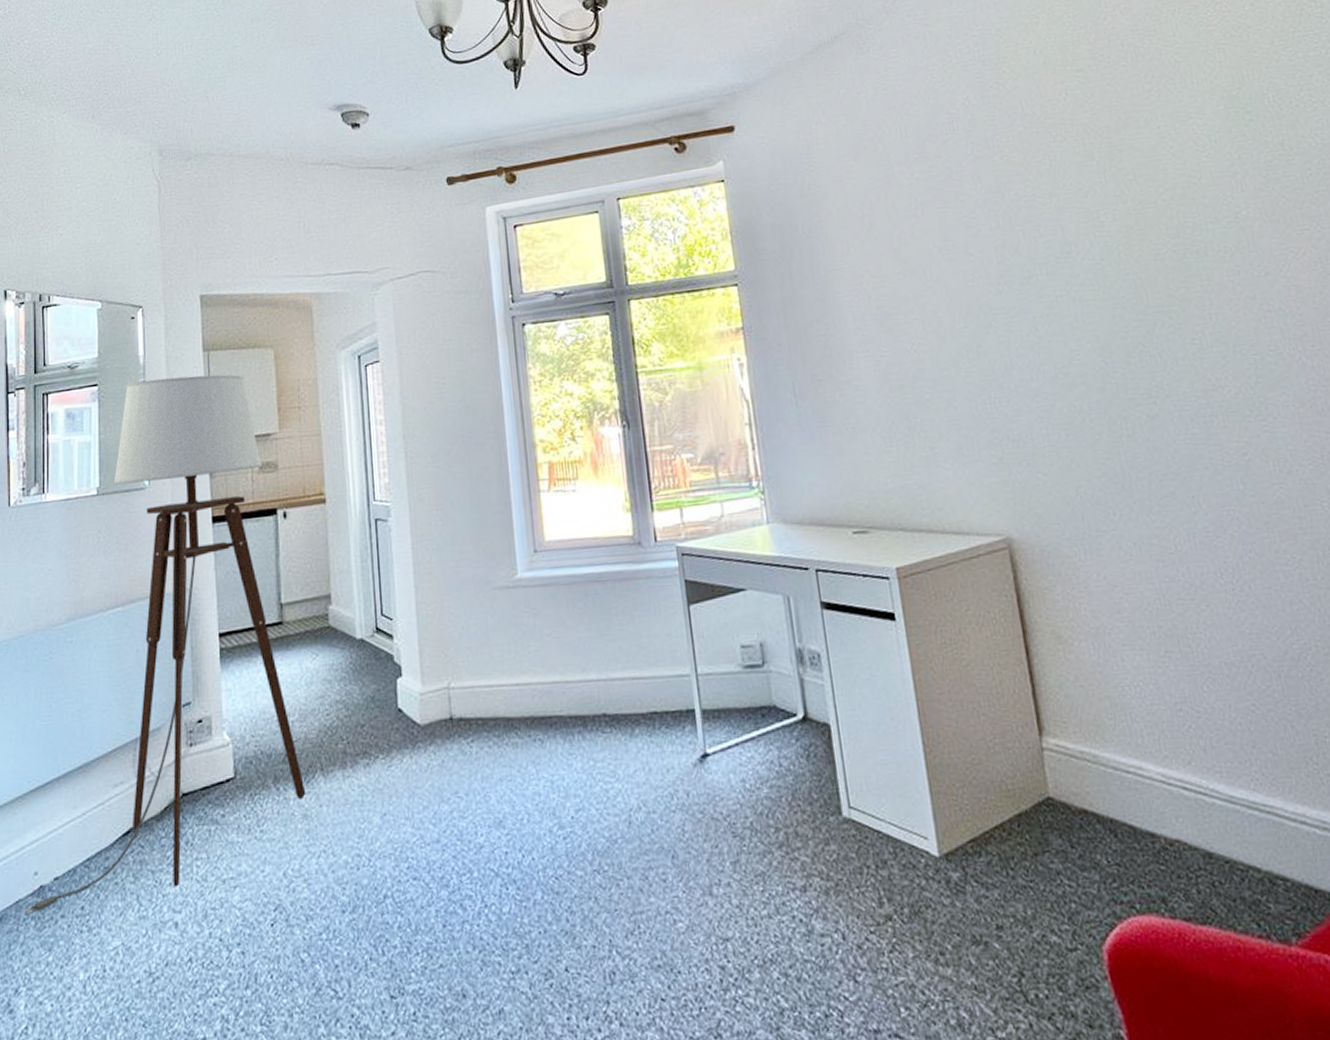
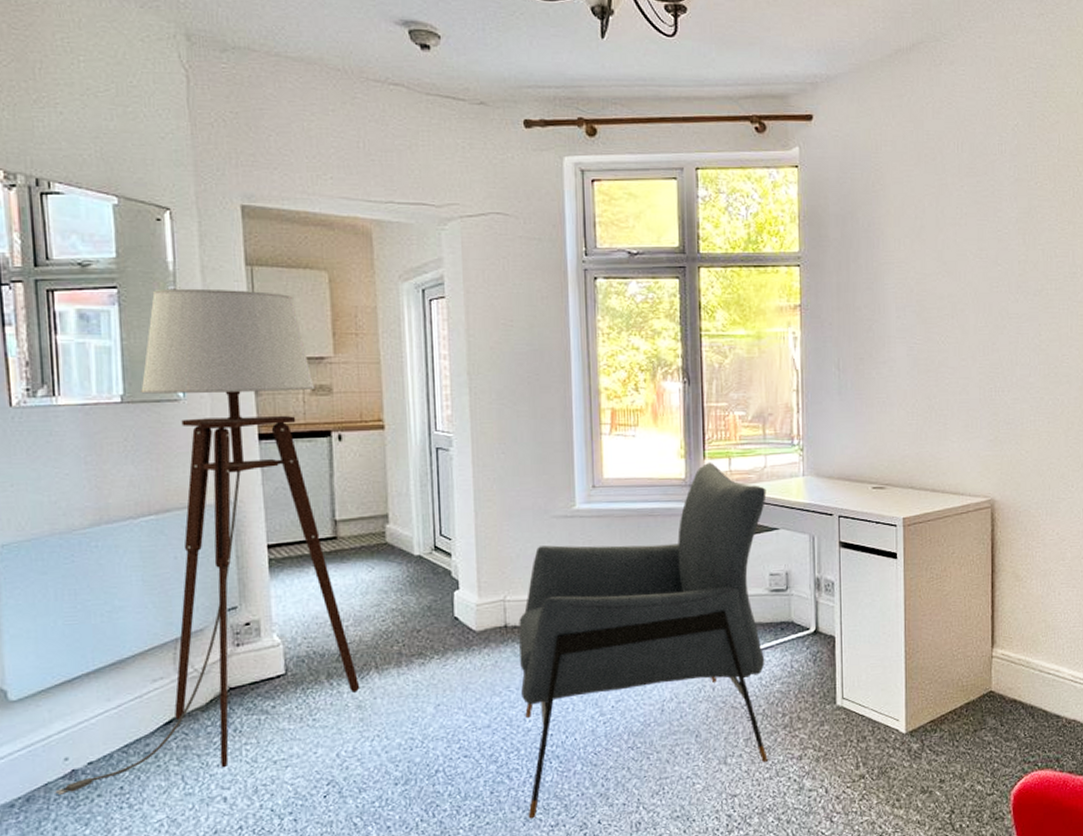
chair: none [464,514,763,962] -> present [519,462,768,819]

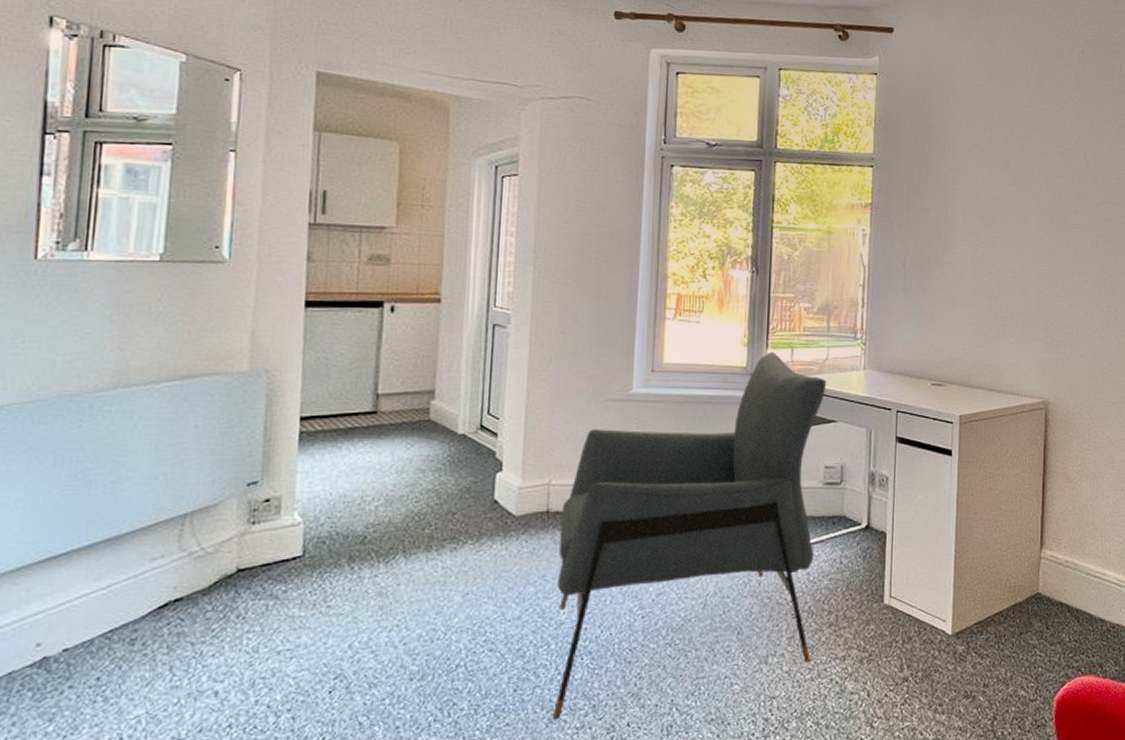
floor lamp: present [55,288,360,795] -> none [19,148,384,685]

